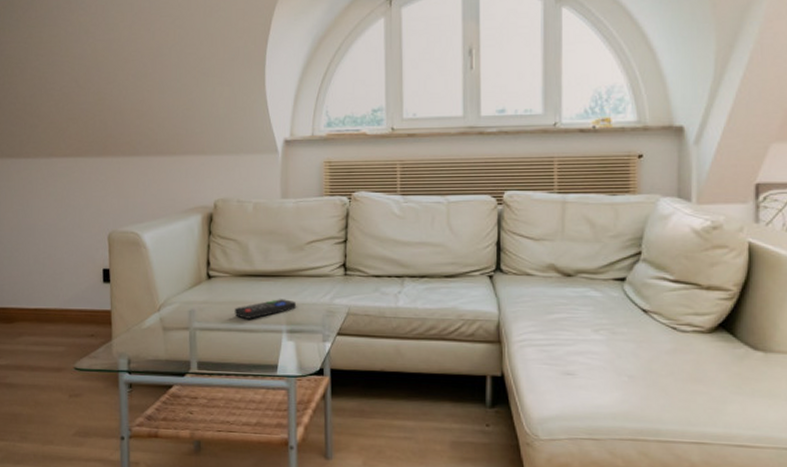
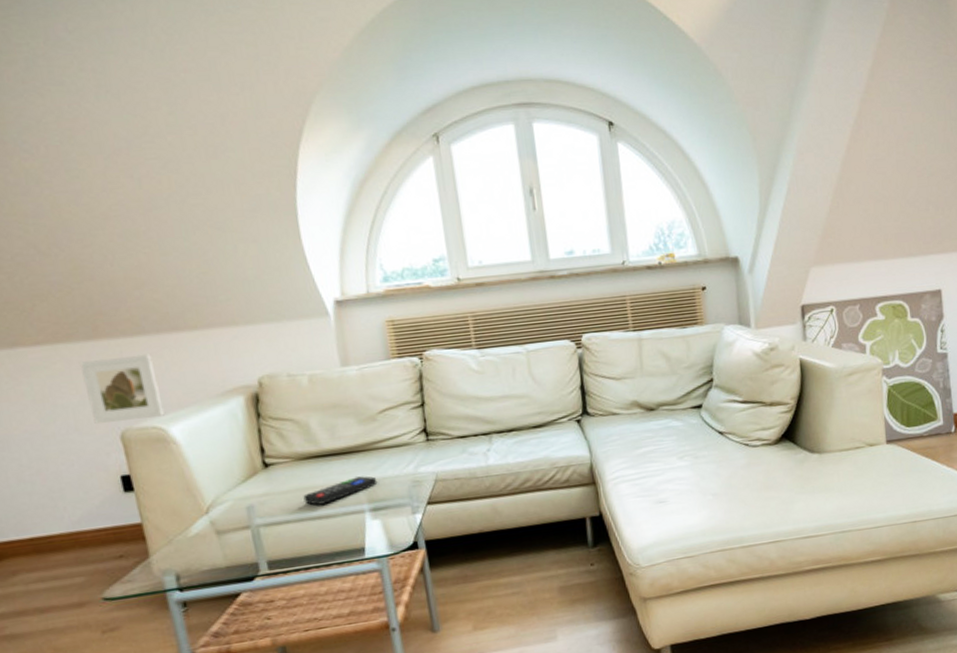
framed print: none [90,171,141,224] -> present [79,353,164,424]

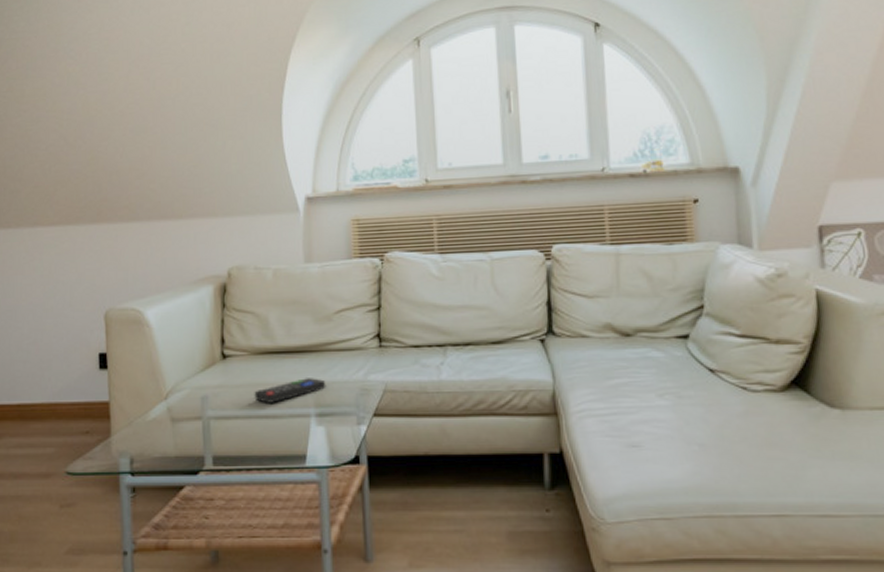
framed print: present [79,353,164,424] -> none [82,239,143,301]

